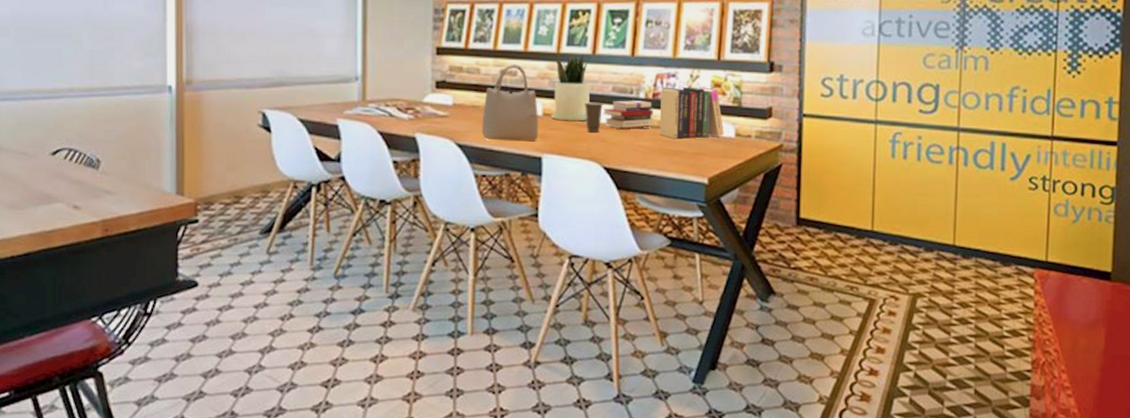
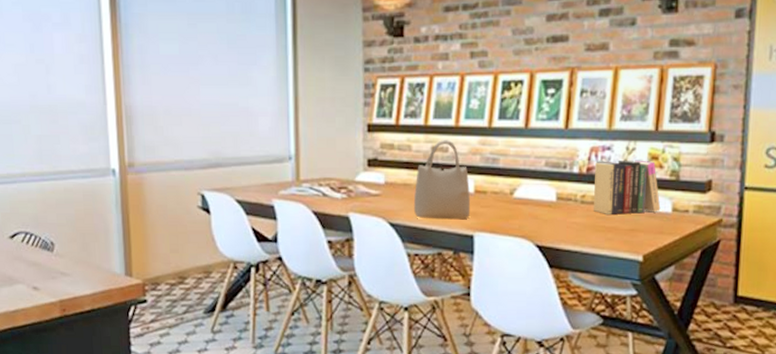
planter: present [550,54,590,122] -> none [482,128,522,198]
cup: present [584,102,604,133] -> none [516,178,536,210]
books: present [604,100,653,130] -> none [536,175,587,206]

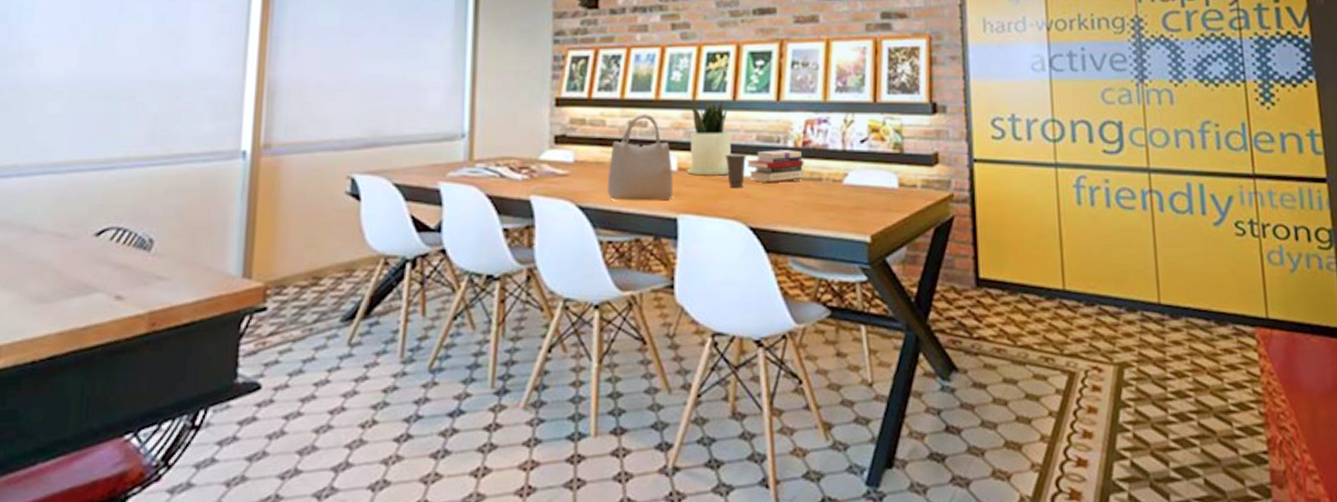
planter: none [482,128,522,198] -> present [686,101,731,176]
cup: none [516,178,536,210] -> present [724,154,747,188]
books: none [536,175,587,206] -> present [747,150,804,184]
books: present [594,160,661,215] -> none [812,132,886,191]

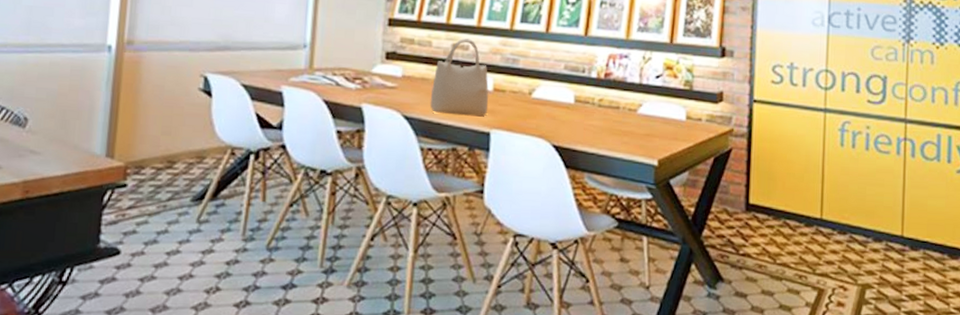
planter: present [686,101,731,176] -> none [500,31,542,99]
cup: present [724,154,747,188] -> none [535,79,555,110]
books: present [747,150,804,184] -> none [555,79,605,108]

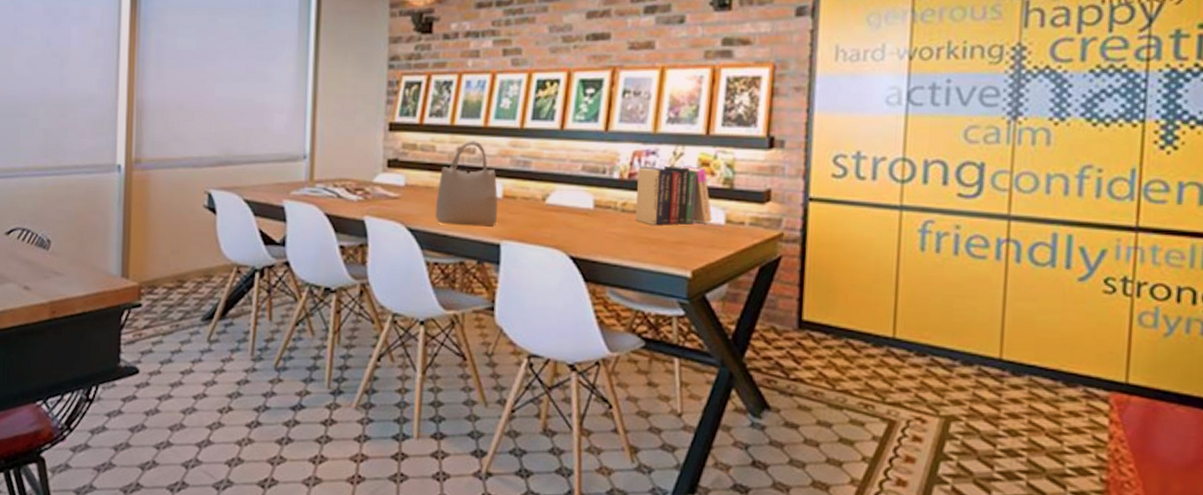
books: none [611,67,675,120] -> present [636,165,712,225]

